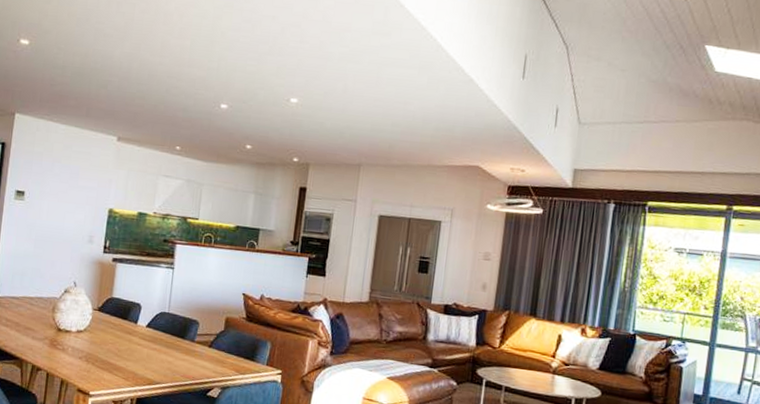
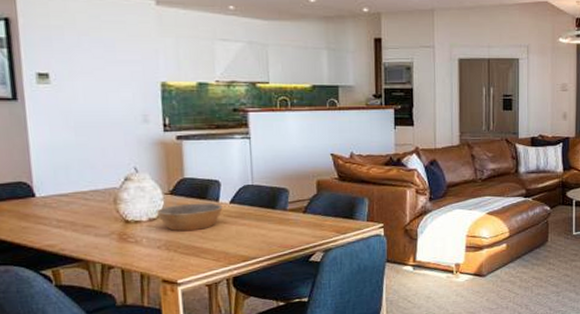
bowl: none [84,320,140,348] -> present [156,202,223,232]

